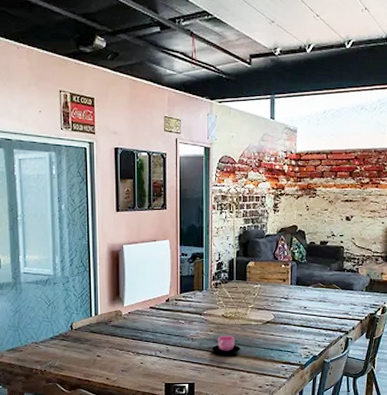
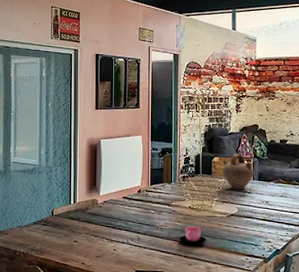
jug: none [259,256,292,296] -> present [223,153,254,190]

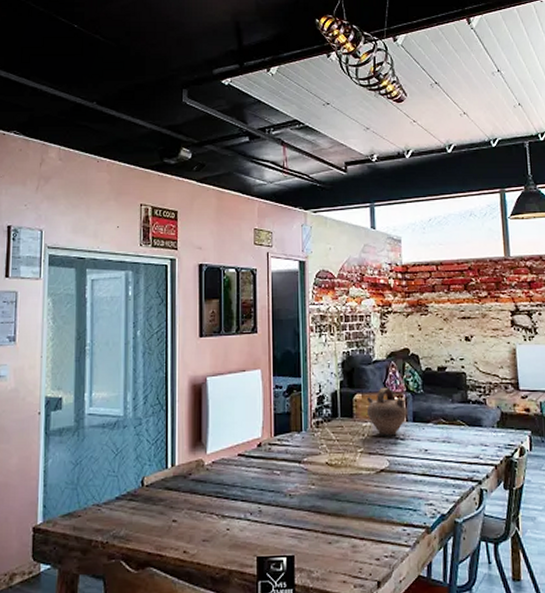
cup: present [180,227,206,245] -> none [315,490,350,515]

